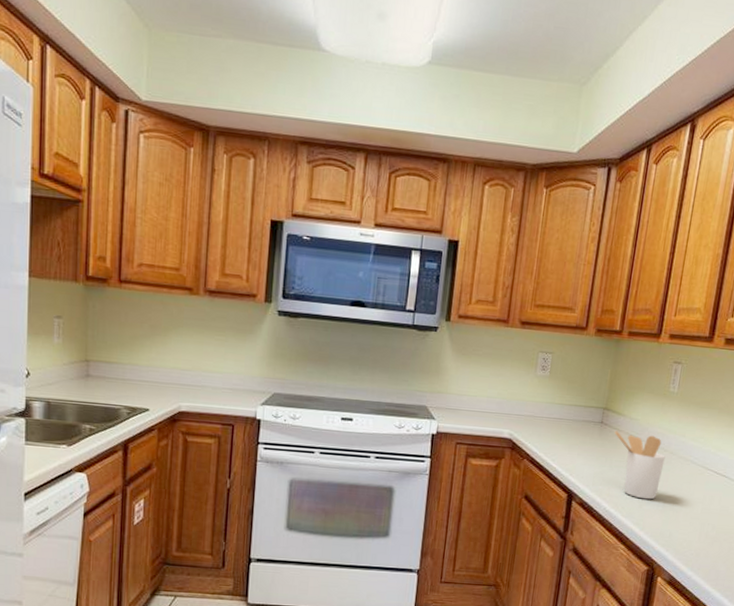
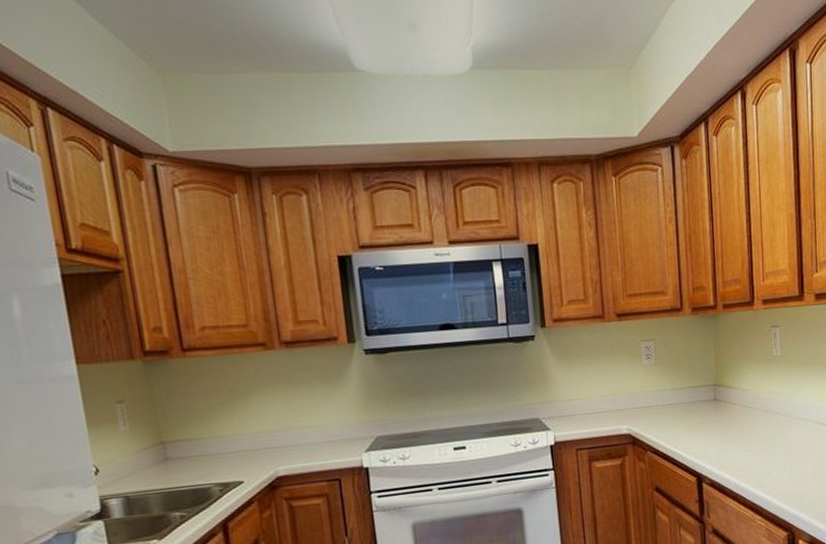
utensil holder: present [614,431,665,500] -> none [729,402,783,467]

